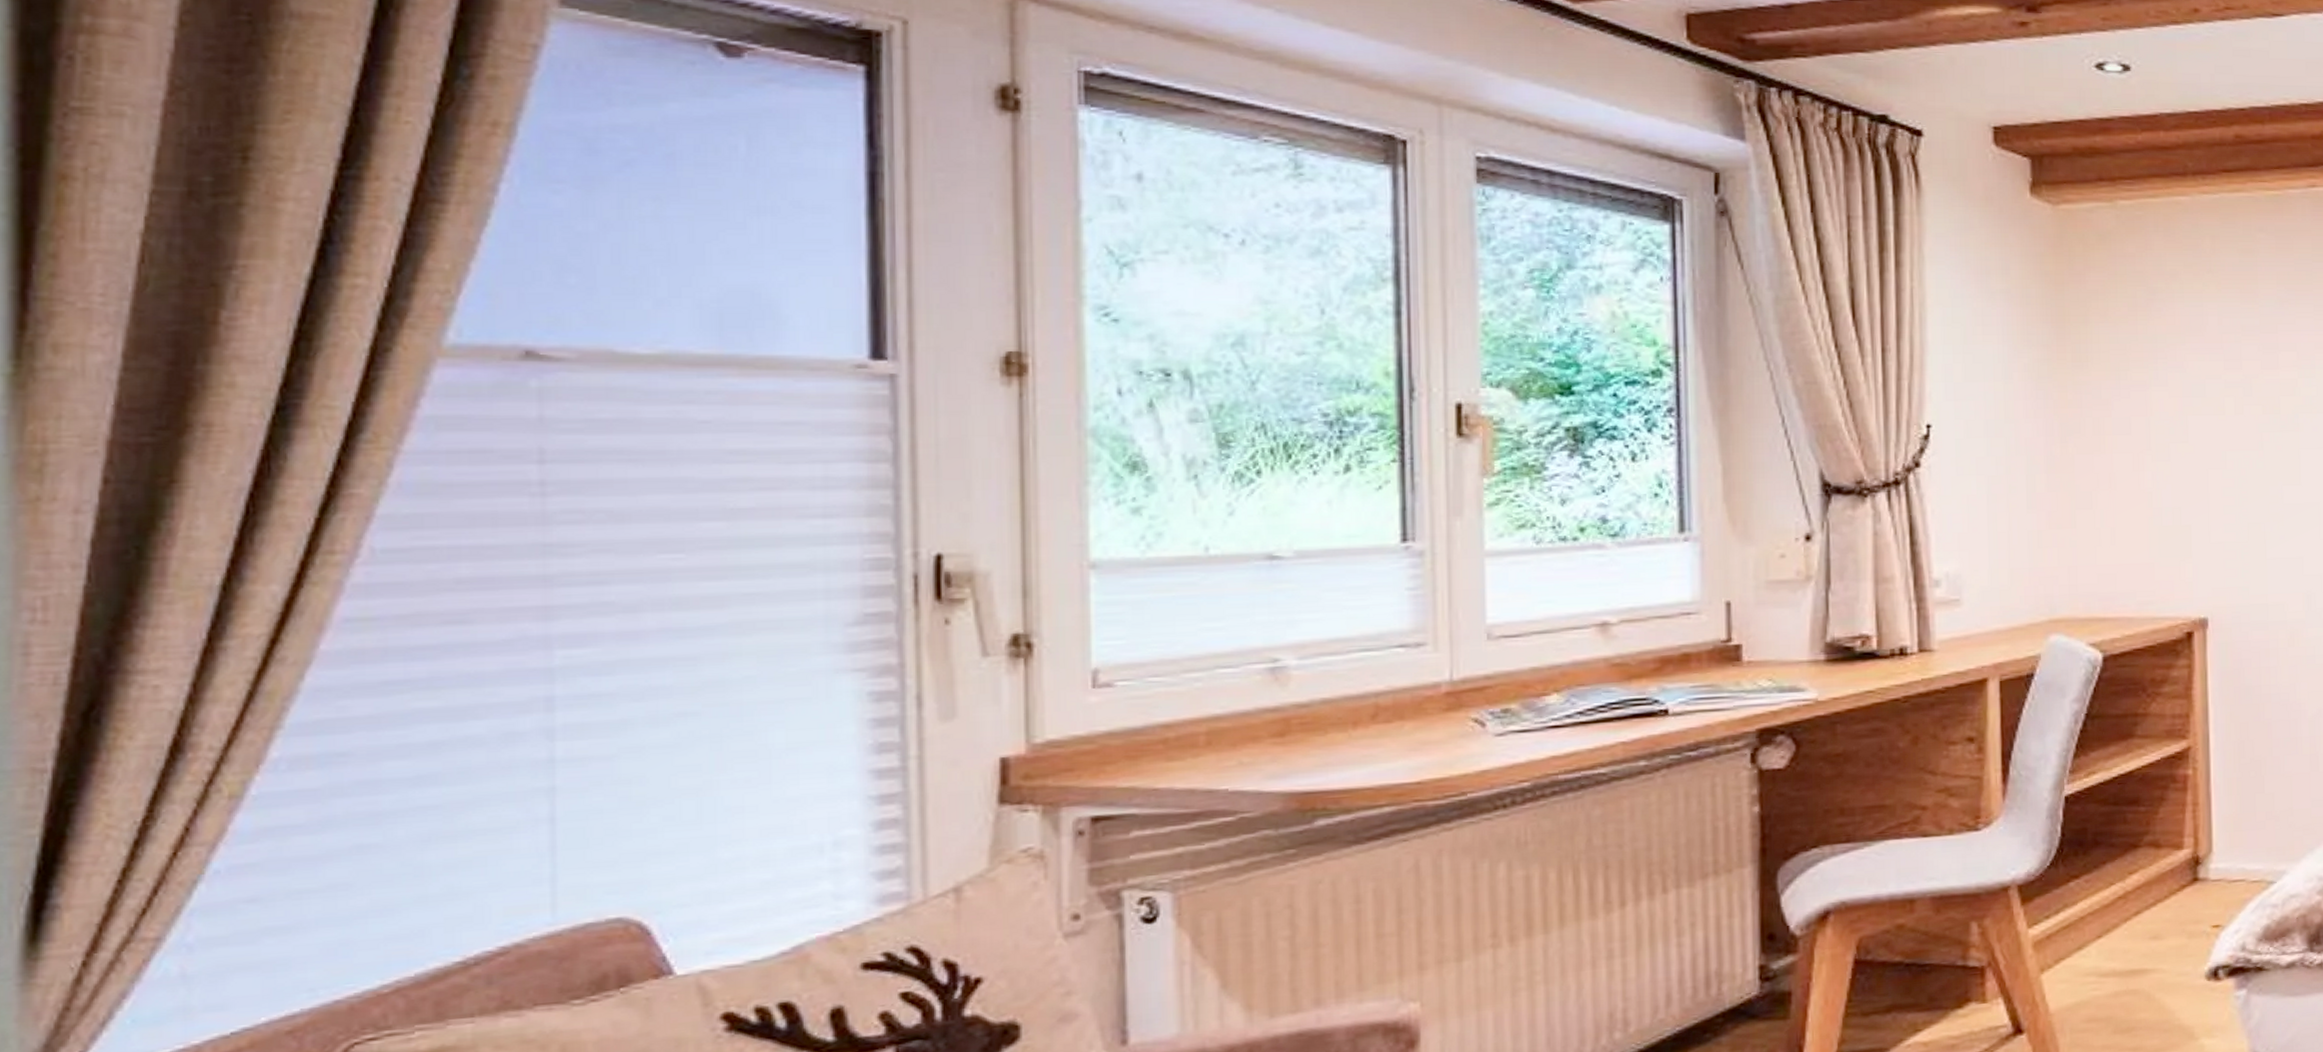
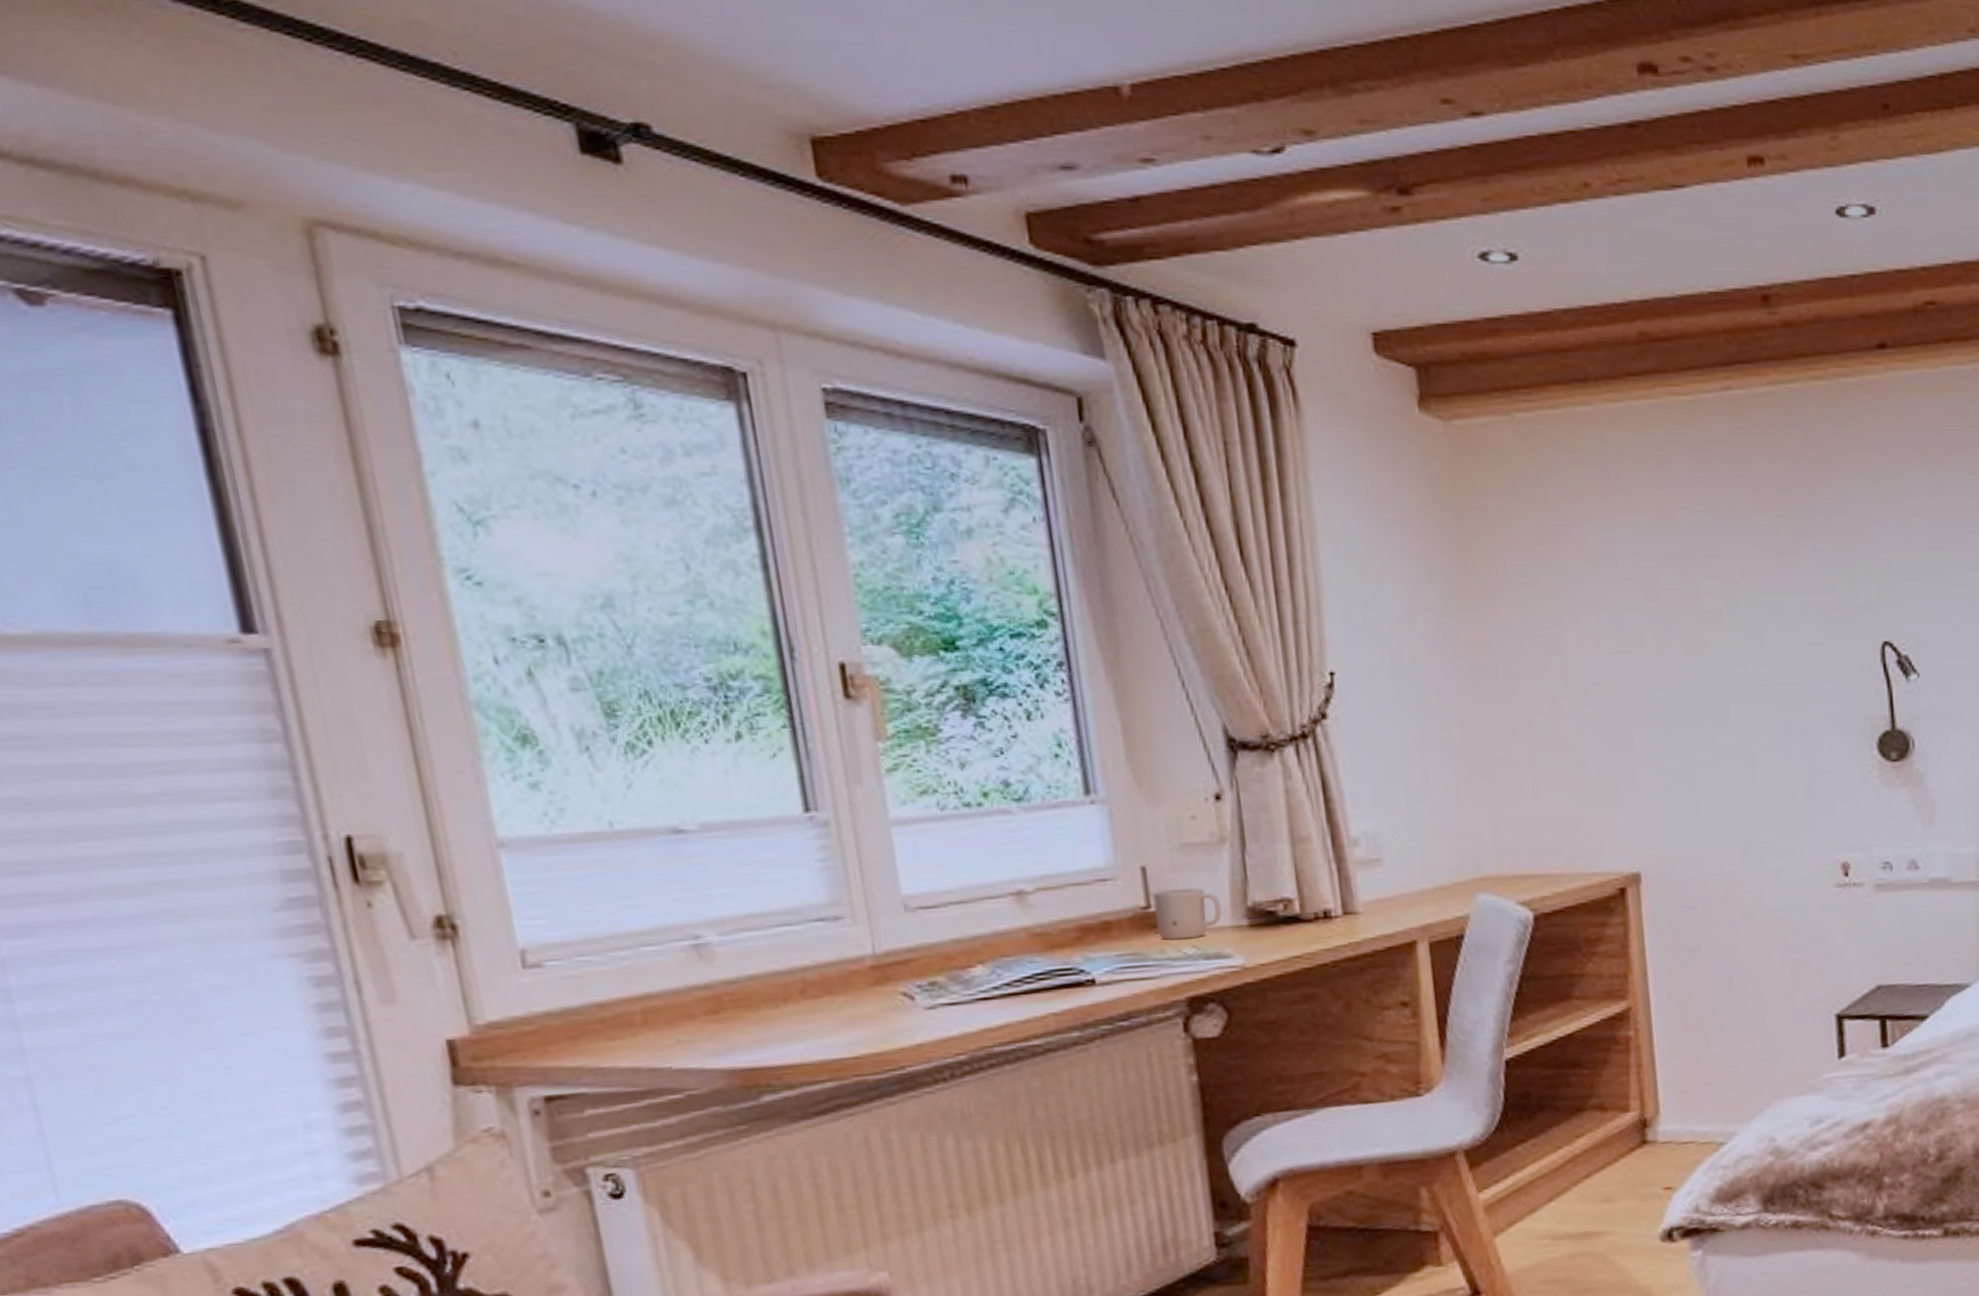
mug: none [1733,623,1801,672] -> present [1152,888,1222,939]

